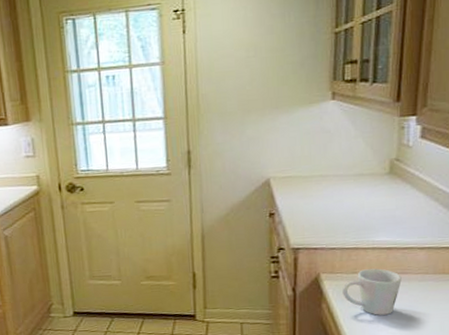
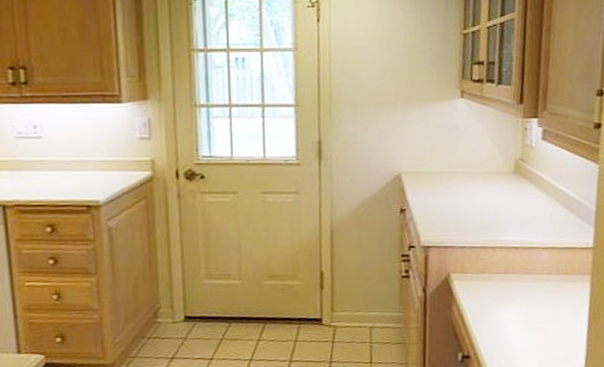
mug: present [342,268,402,315] -> none [472,268,528,318]

